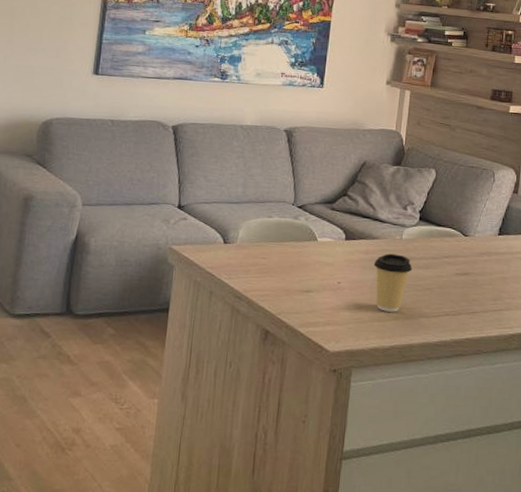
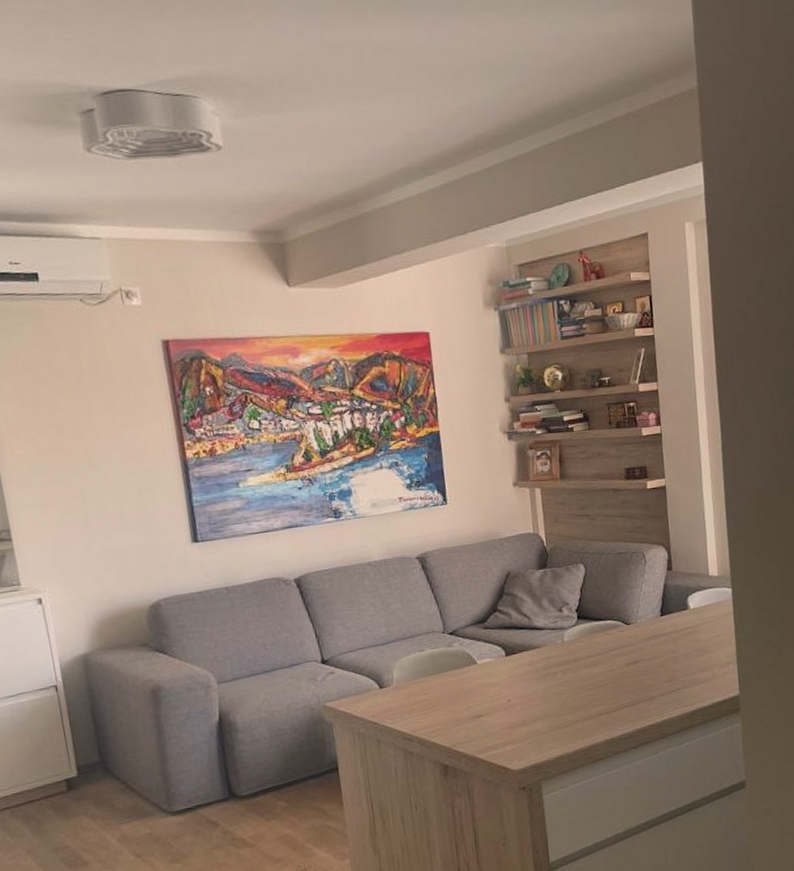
coffee cup: present [373,253,412,312] -> none [540,658,581,719]

